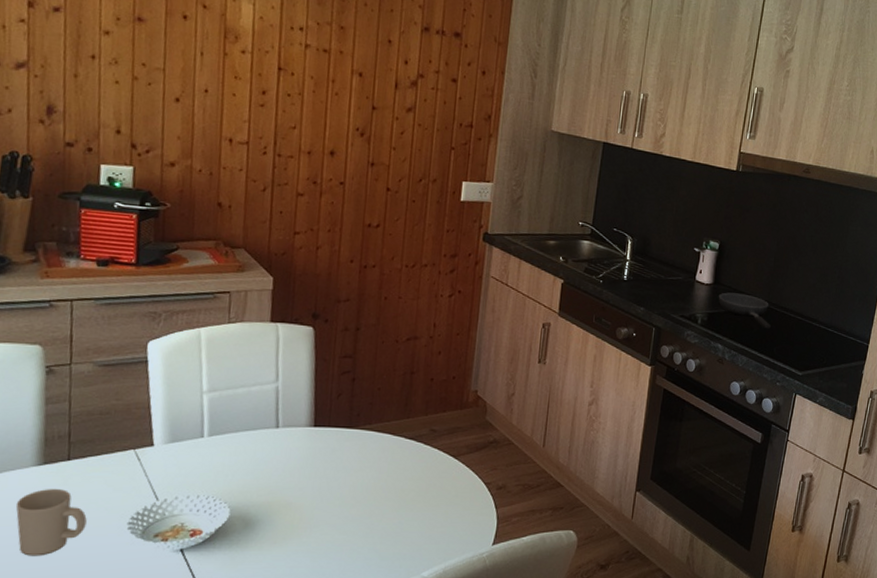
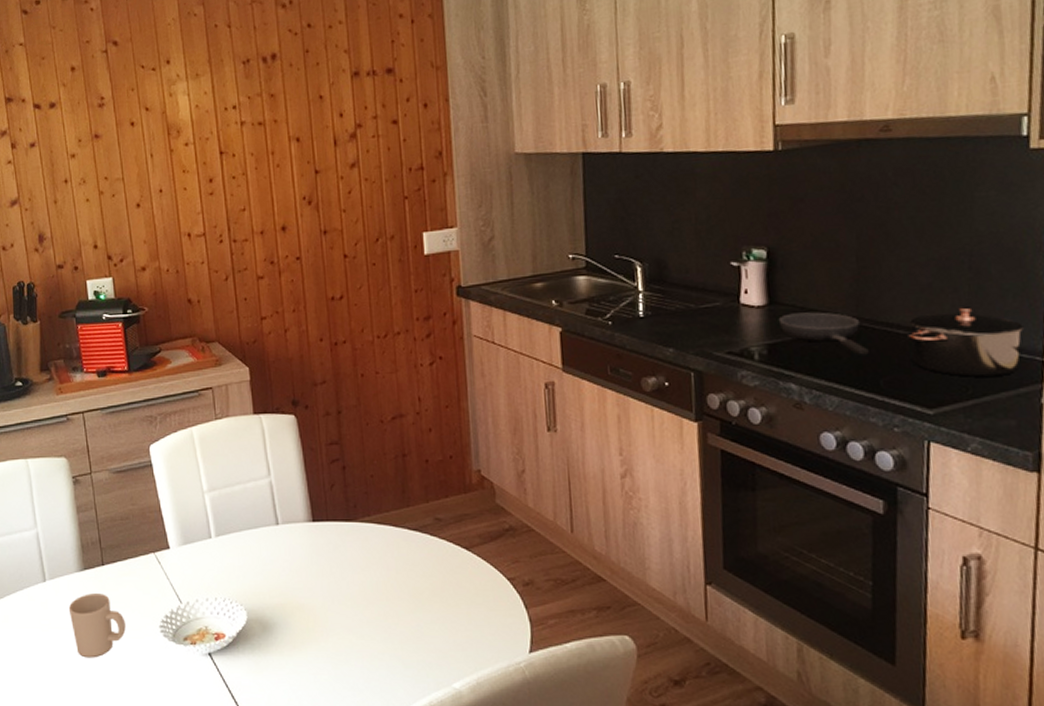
cooking pot: none [794,303,861,353] -> present [908,307,1023,377]

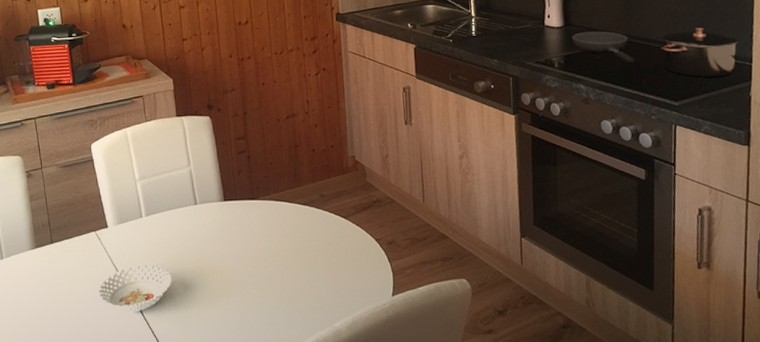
mug: present [68,594,126,658] -> none [22,267,71,321]

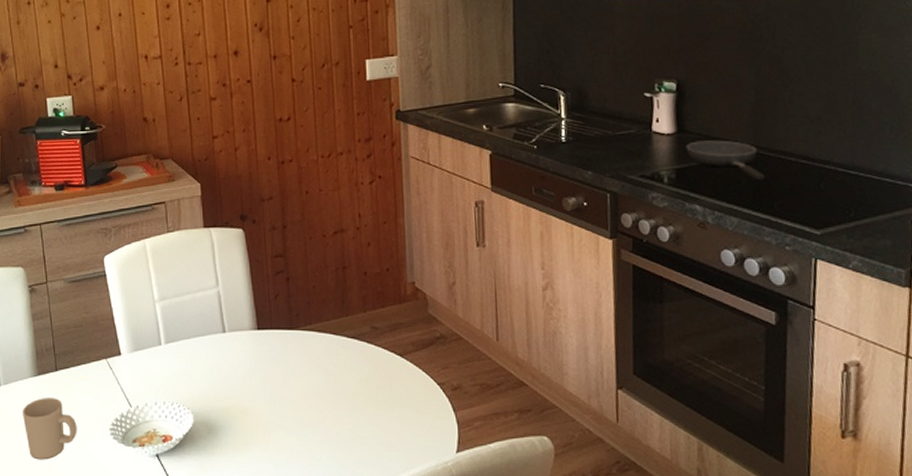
mug: none [22,267,71,321] -> present [22,398,77,460]
cooking pot: present [661,26,738,78] -> none [799,138,899,201]

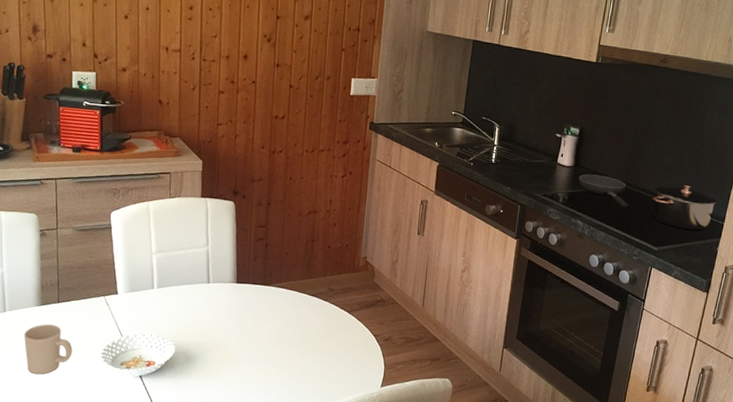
cooking pot: none [799,138,899,201] -> present [651,184,716,231]

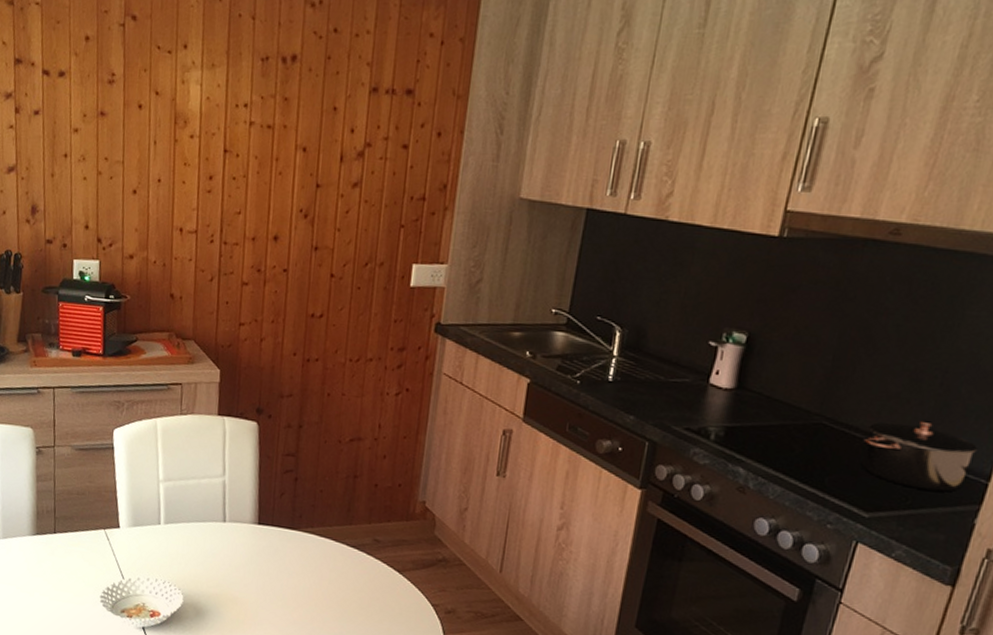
mug: present [23,324,73,375] -> none [17,556,69,615]
frying pan: present [578,174,628,208] -> none [741,400,822,452]

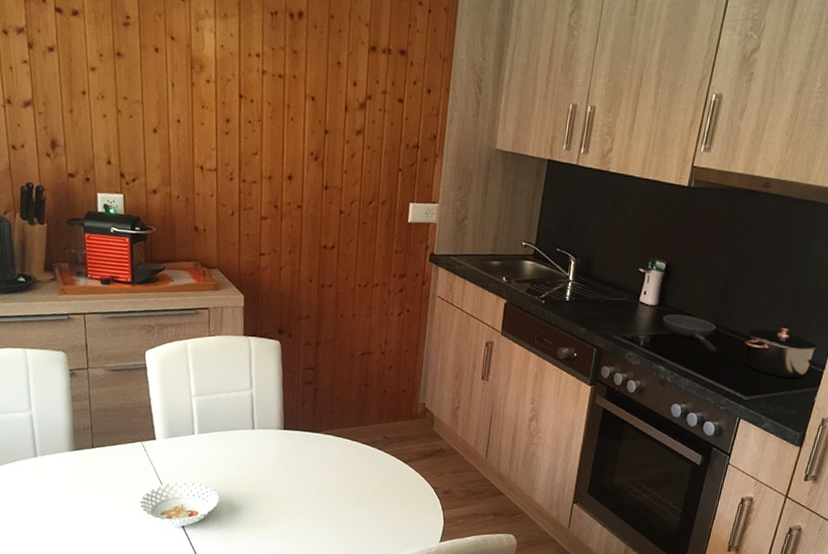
frying pan: none [741,400,822,452] -> present [662,314,717,352]

